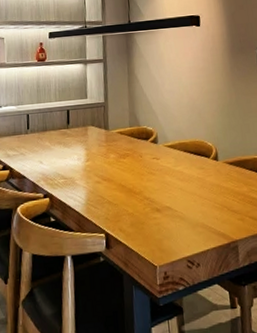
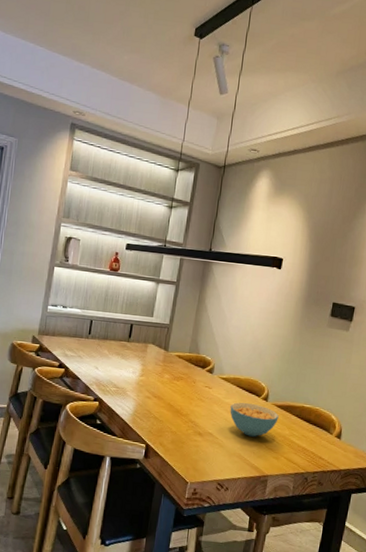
cereal bowl: none [182,166,234,202] -> present [230,402,279,437]

